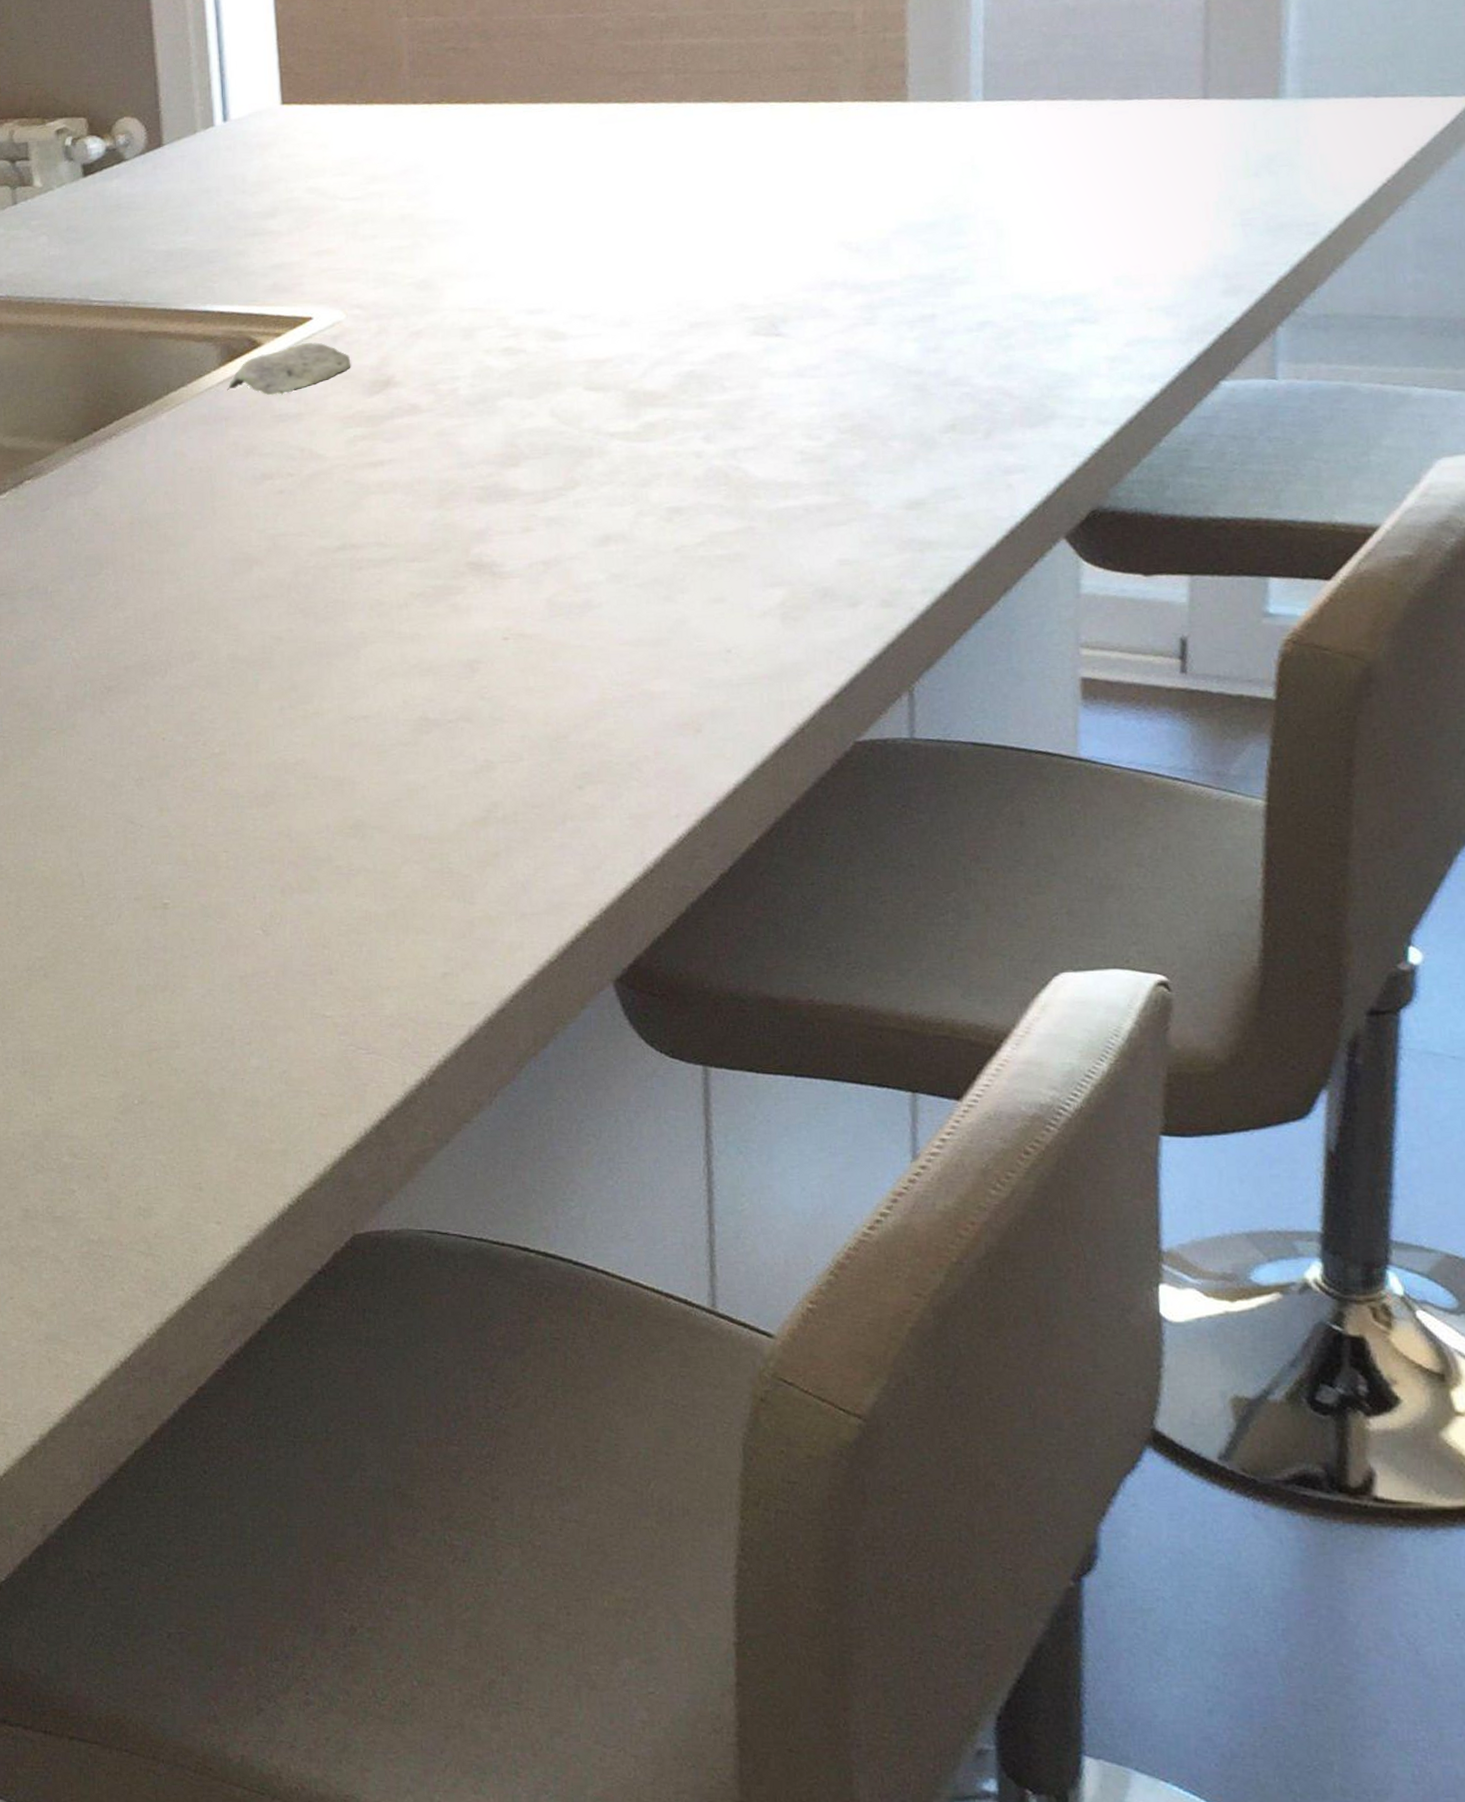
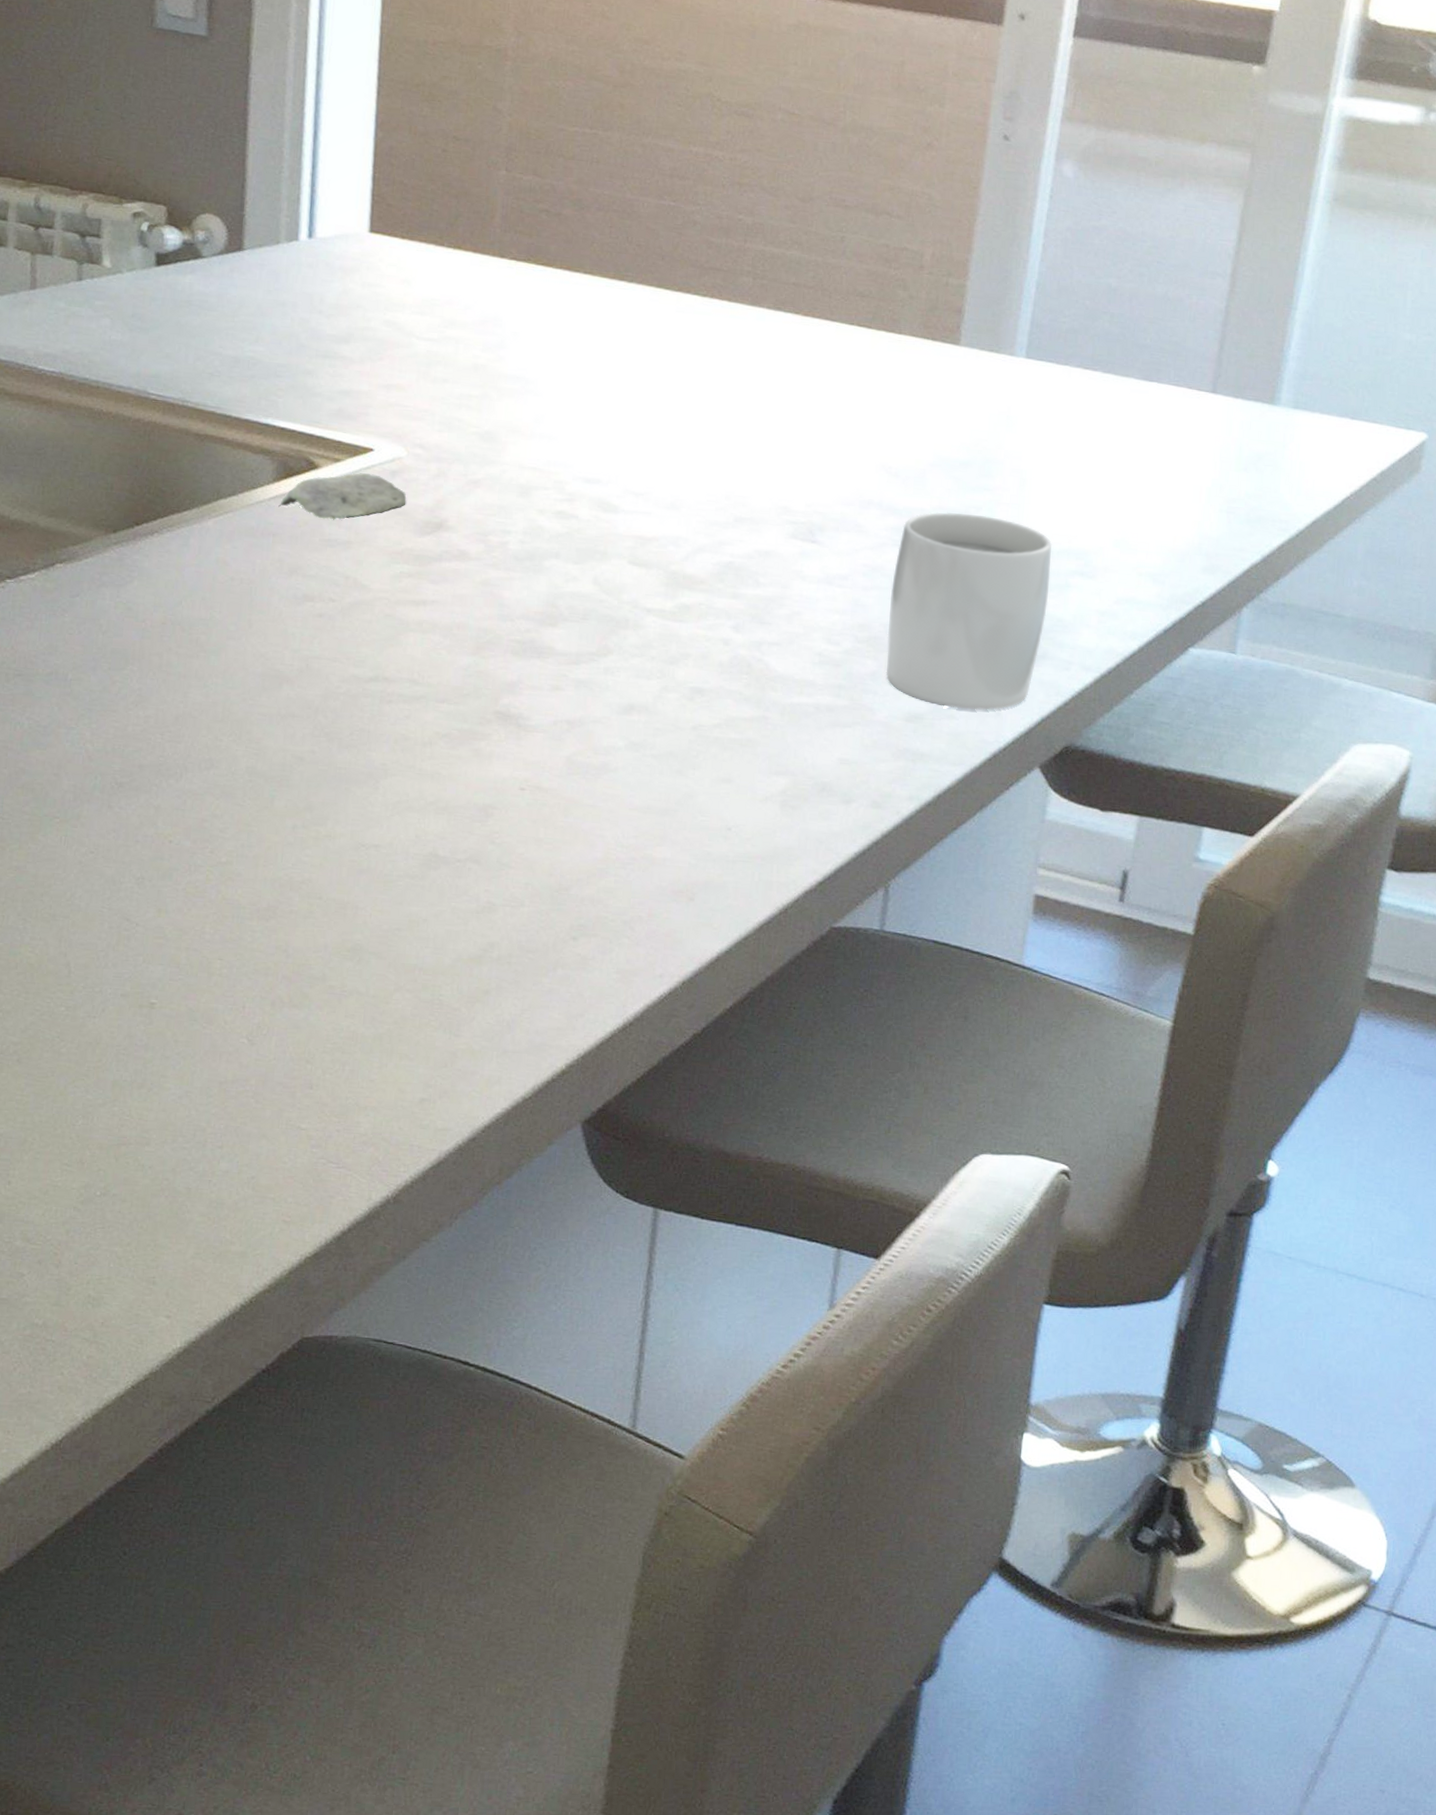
mug: none [869,275,1049,488] -> present [885,512,1053,711]

